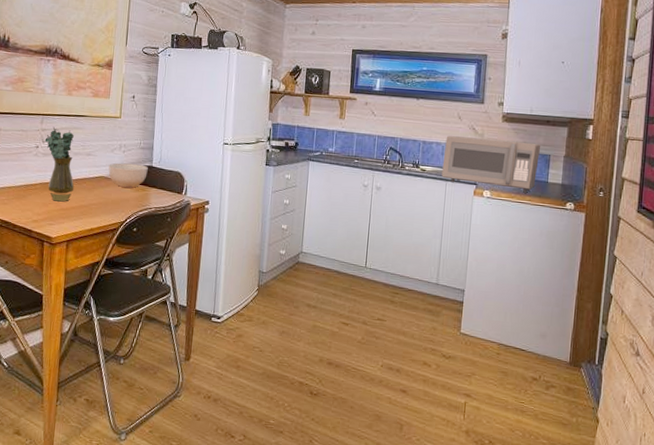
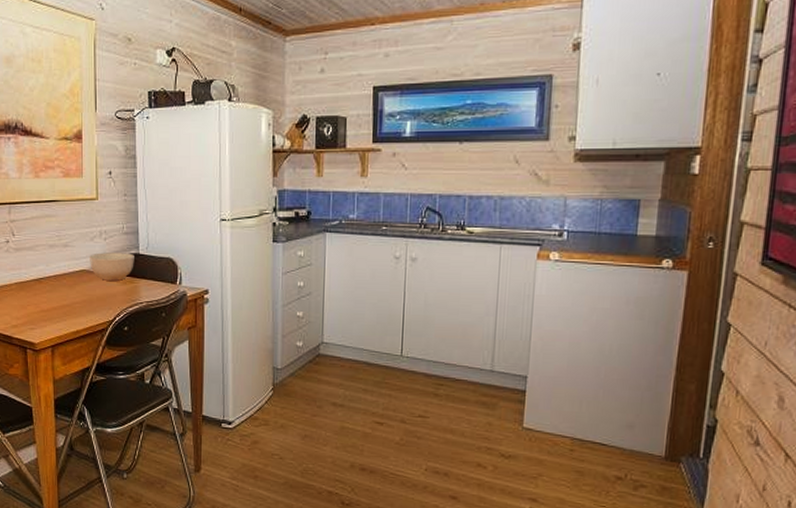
vase: present [44,126,75,202] -> none [15,216,54,303]
microwave: present [442,136,541,193] -> none [494,186,628,251]

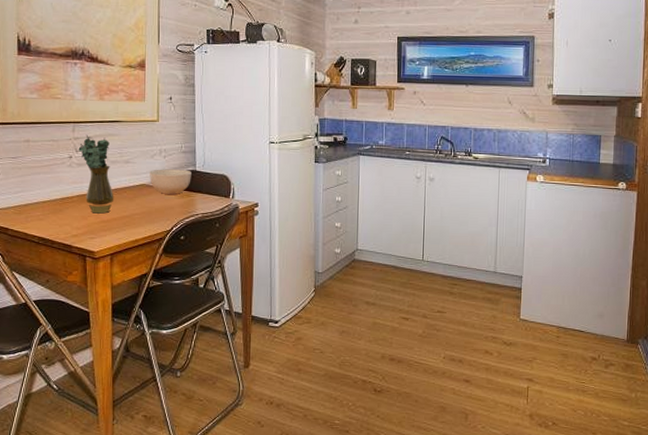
vase: none [15,216,54,303] -> present [78,134,114,214]

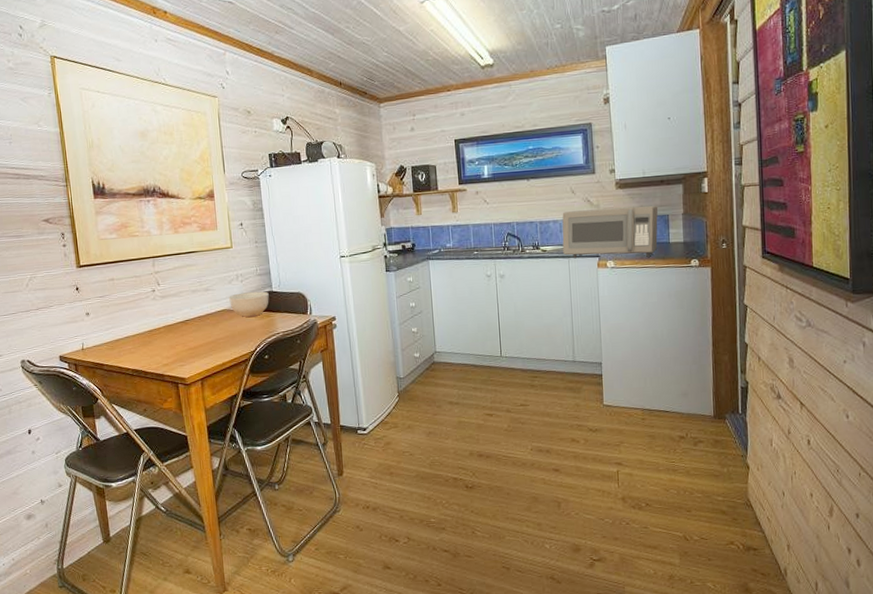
vase: present [78,134,114,214] -> none [160,267,199,342]
microwave: none [494,121,592,175] -> present [562,205,658,259]

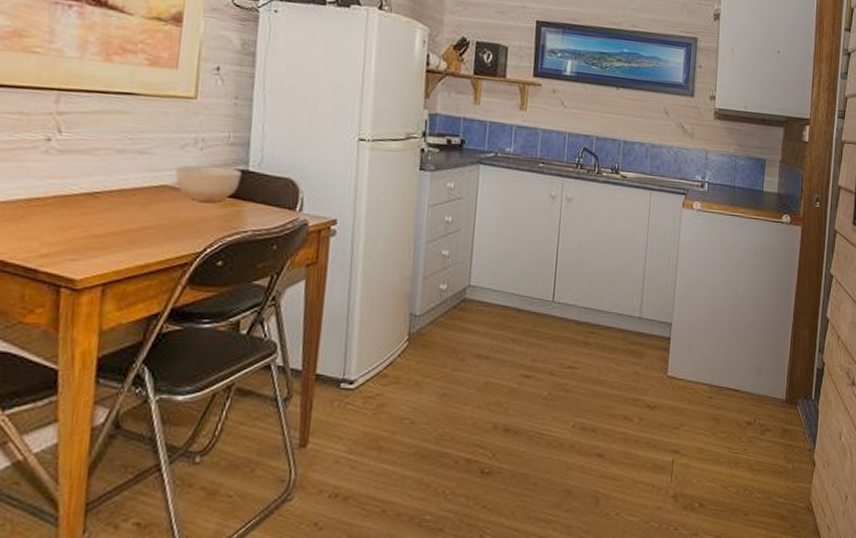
microwave: present [562,205,658,259] -> none [645,134,756,204]

